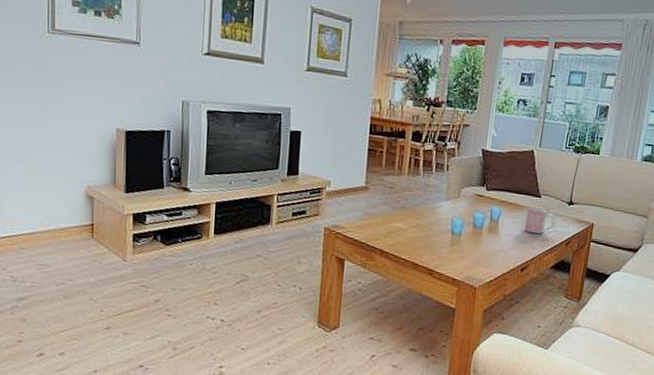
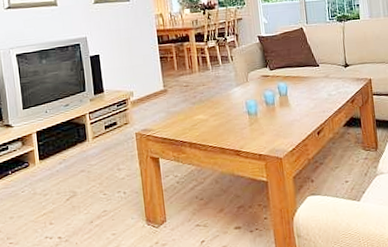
mug: present [524,207,556,234] -> none [309,75,338,99]

